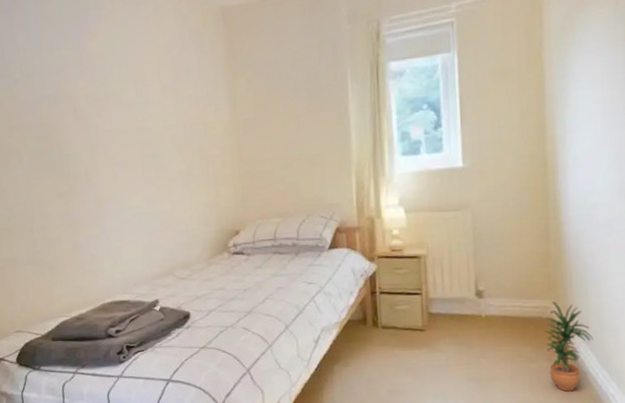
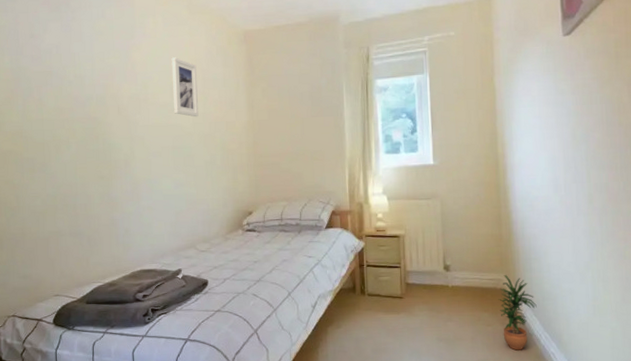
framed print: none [134,44,170,118] -> present [171,57,199,117]

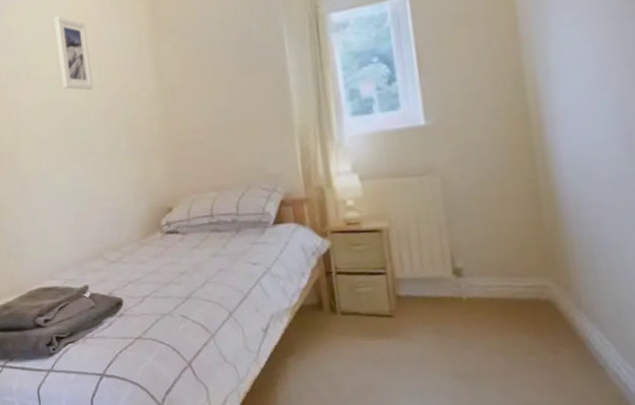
potted plant: present [498,275,537,351] -> none [543,279,609,391]

